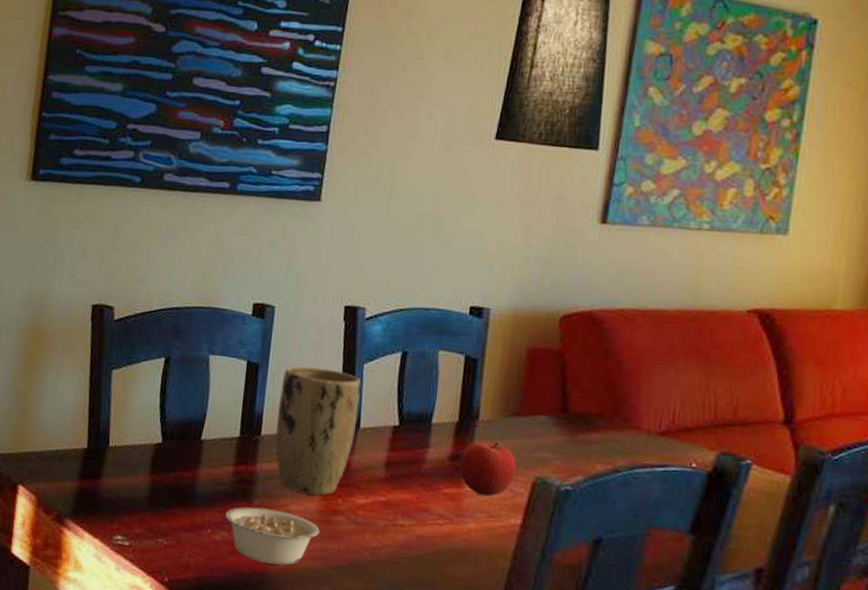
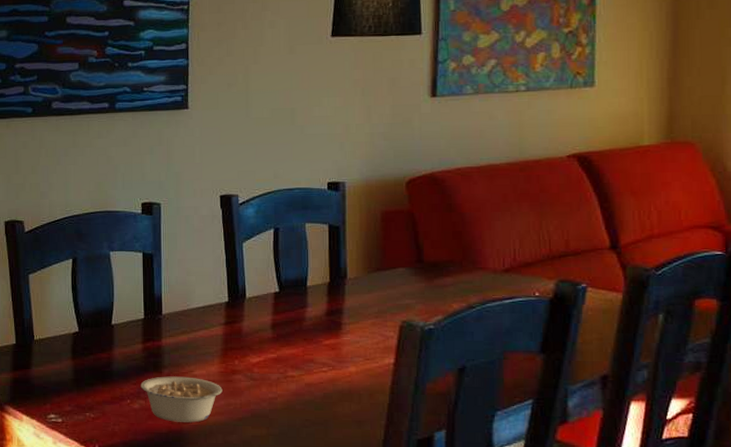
plant pot: present [275,366,361,496] -> none [174,251,243,360]
fruit: present [460,441,517,497] -> none [336,294,385,343]

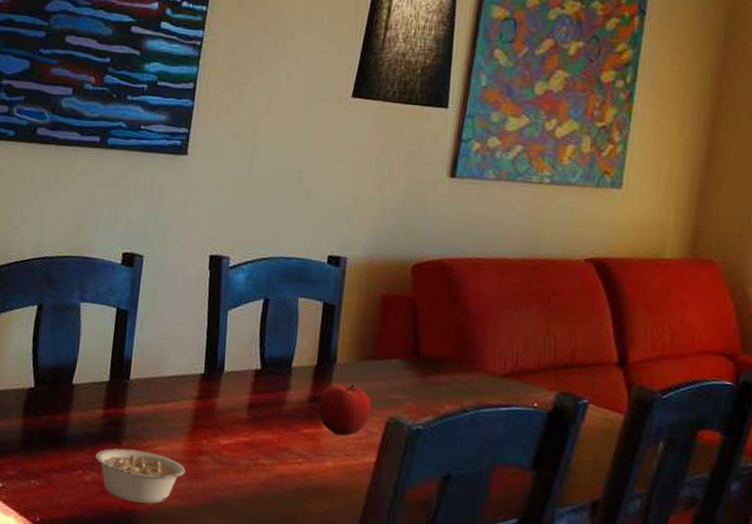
fruit: none [336,294,385,343] -> present [318,383,372,436]

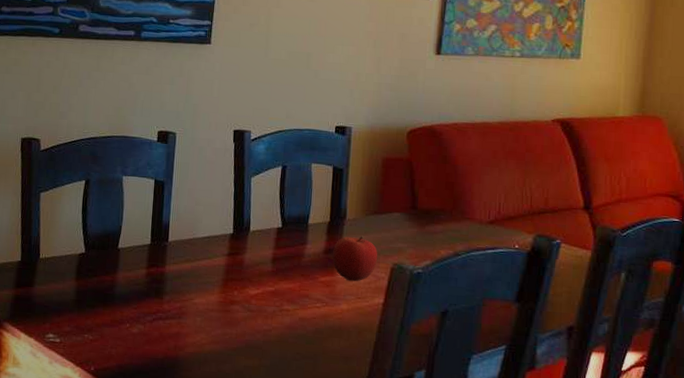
legume: present [95,448,186,504] -> none [141,302,220,350]

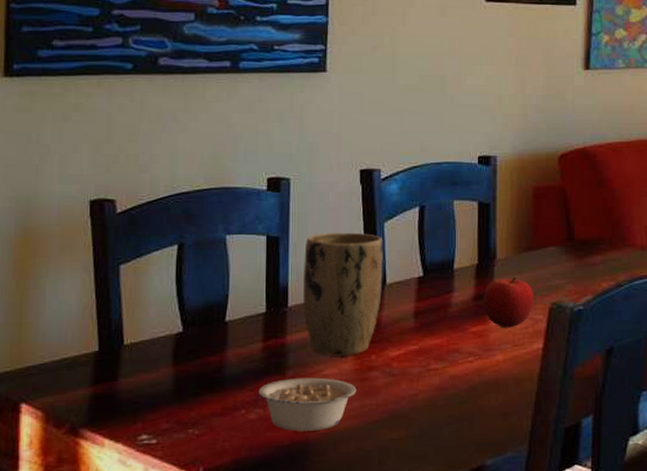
legume: none [141,302,220,350] -> present [259,377,357,432]
plant pot: none [180,181,250,289] -> present [303,232,384,356]

